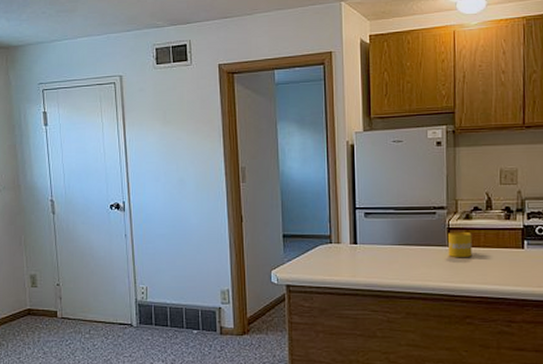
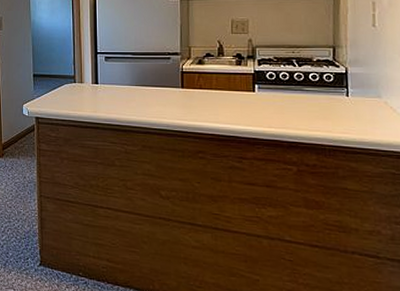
mug: present [447,231,473,258] -> none [181,75,205,99]

